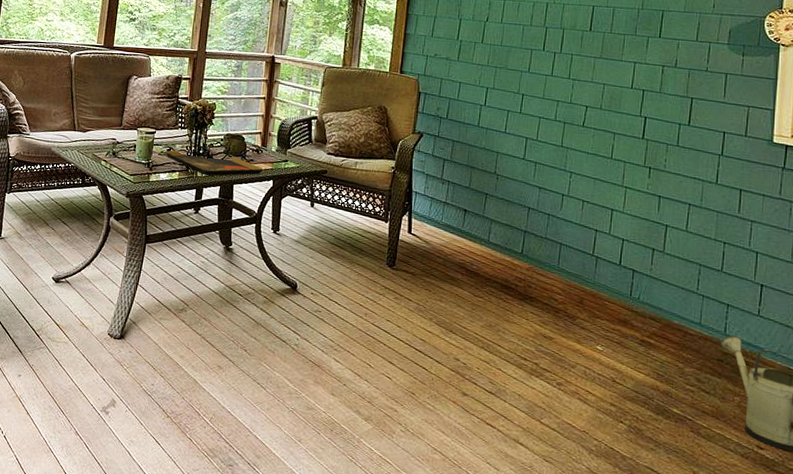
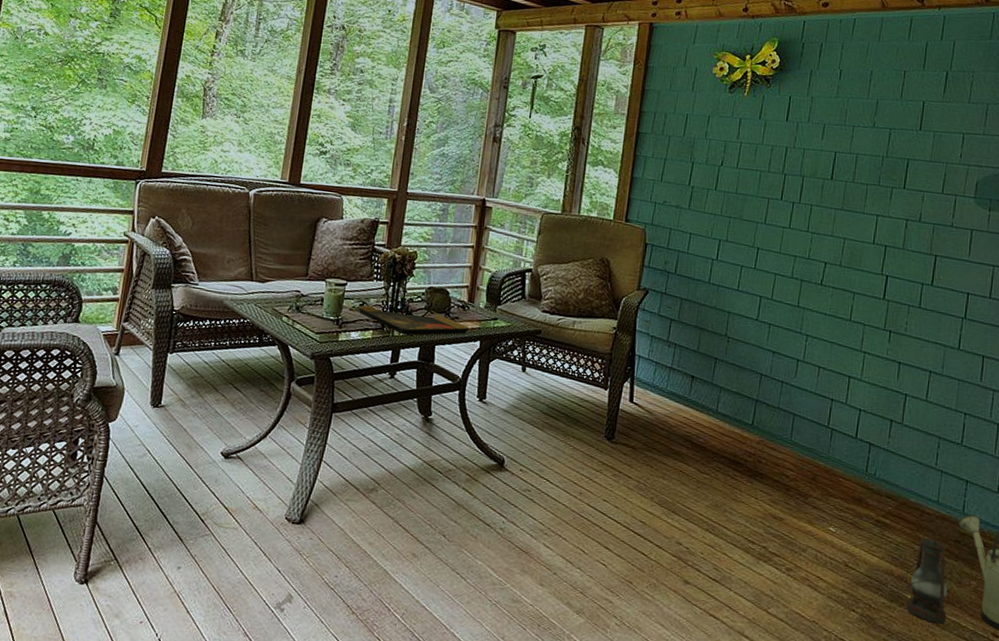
lantern: none [670,349,717,436] -> present [905,529,953,624]

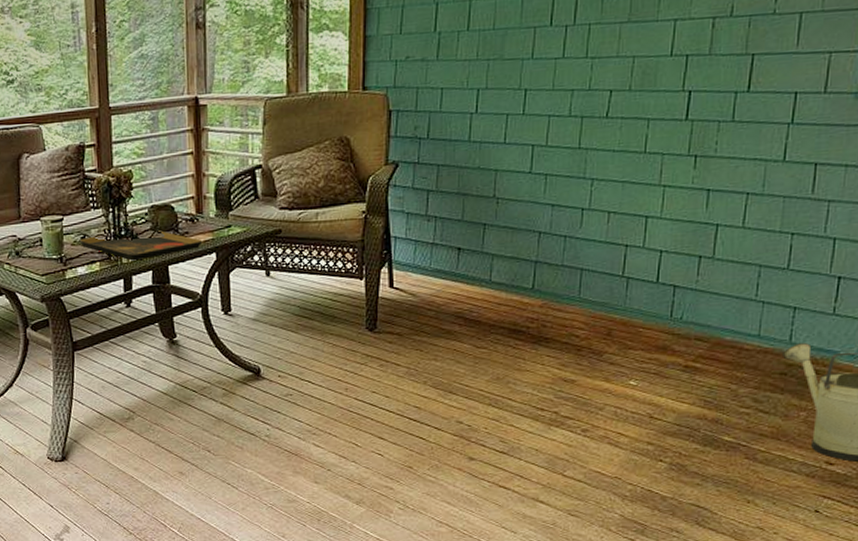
lantern: present [905,529,953,624] -> none [720,365,778,461]

